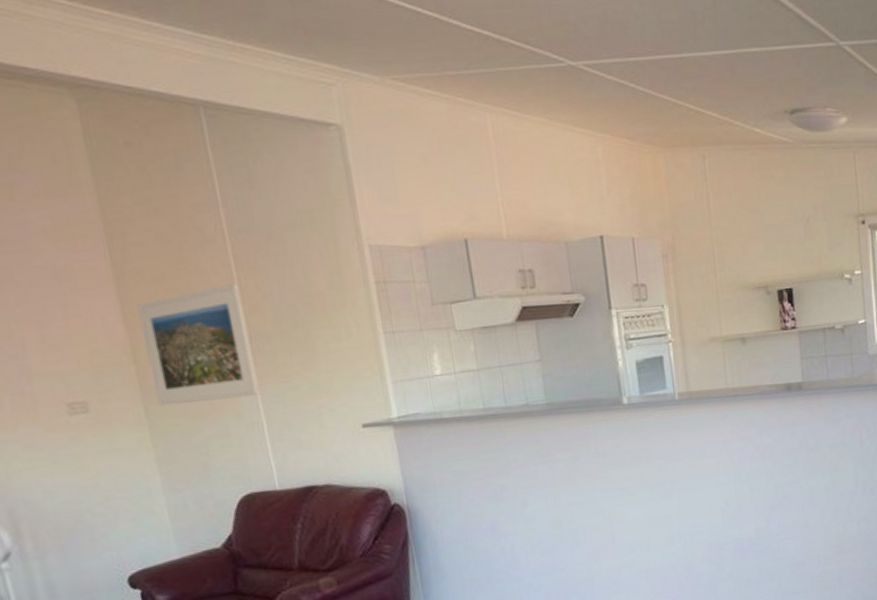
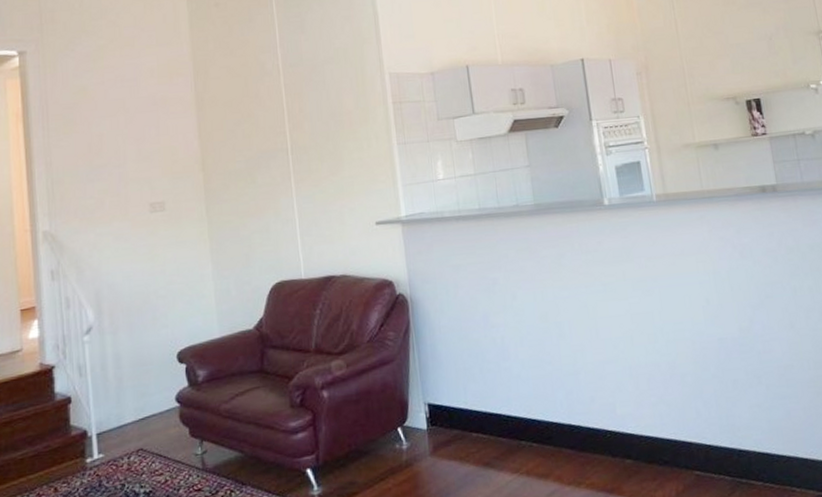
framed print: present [137,284,260,407] -> none [210,107,295,206]

